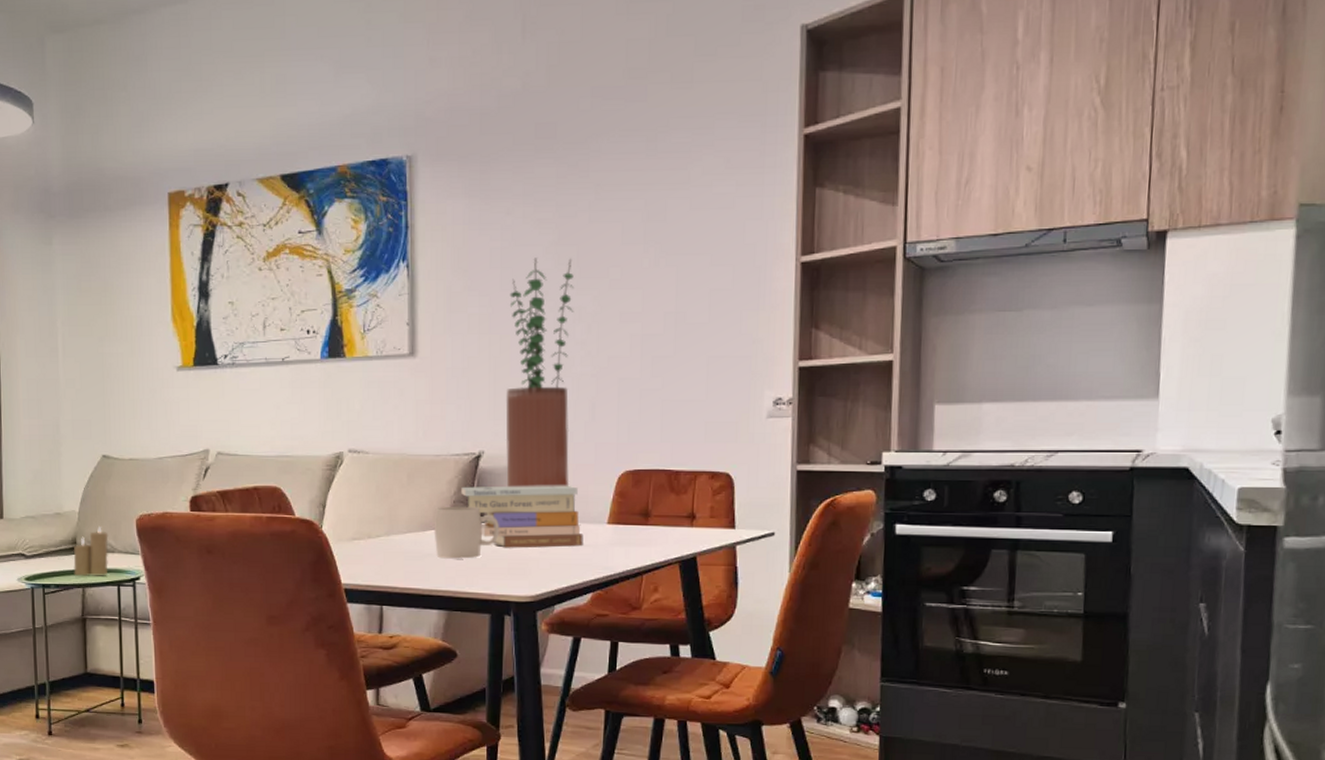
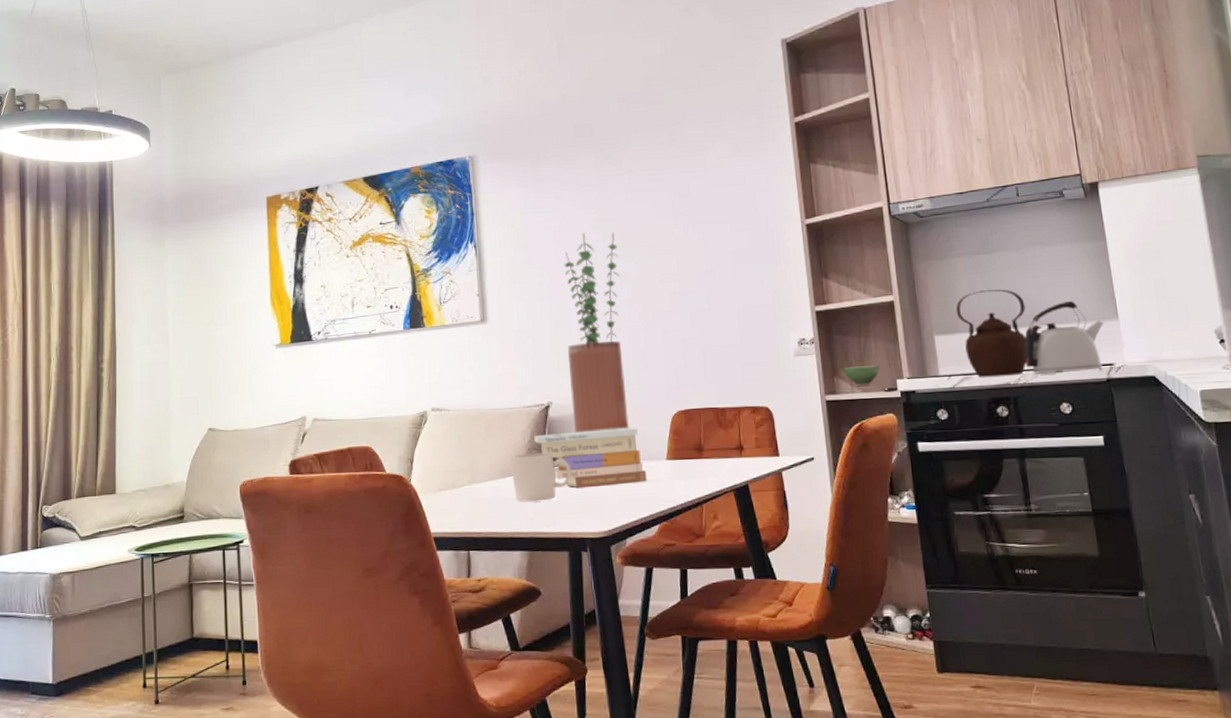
candle: present [73,525,109,576] -> none [181,494,214,543]
bowl: none [820,434,865,457] -> present [842,365,880,387]
teapot: none [965,354,1065,457] -> present [955,289,1042,378]
kettle: none [1037,373,1142,459] -> present [1024,300,1105,376]

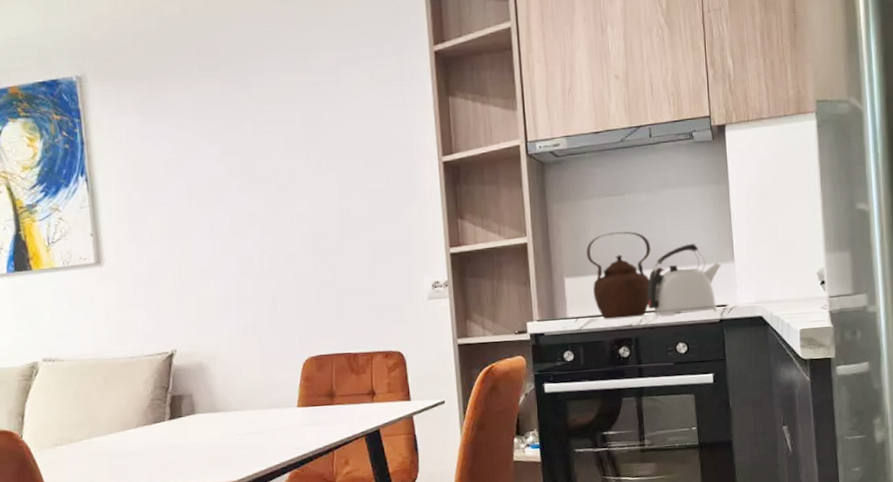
mug: present [512,452,571,503] -> none [134,402,198,455]
books: present [534,427,647,489] -> none [157,375,277,439]
vase: present [564,232,630,434] -> none [187,167,260,382]
bowl: present [842,365,880,387] -> none [475,308,511,330]

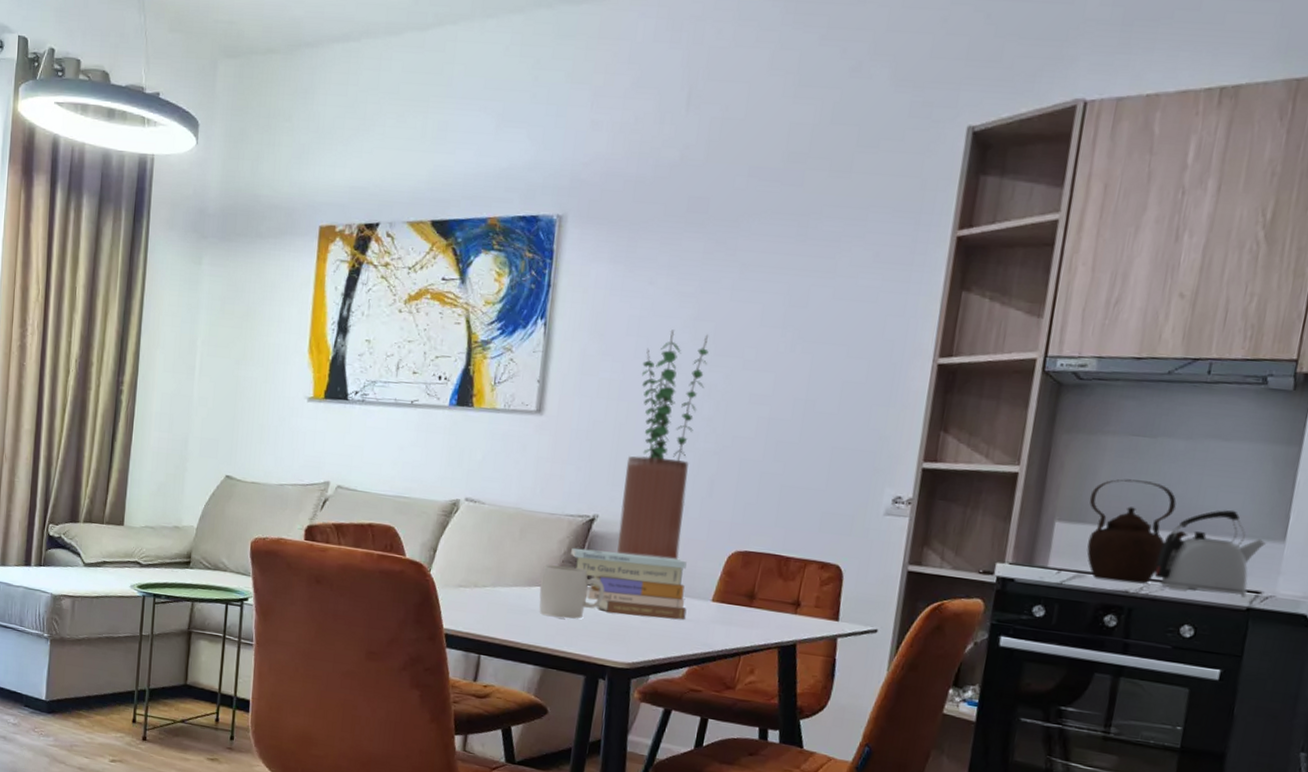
mug: none [134,402,198,455] -> present [539,565,605,620]
books: none [157,375,277,439] -> present [571,547,687,621]
vase: none [187,167,260,382] -> present [617,330,709,561]

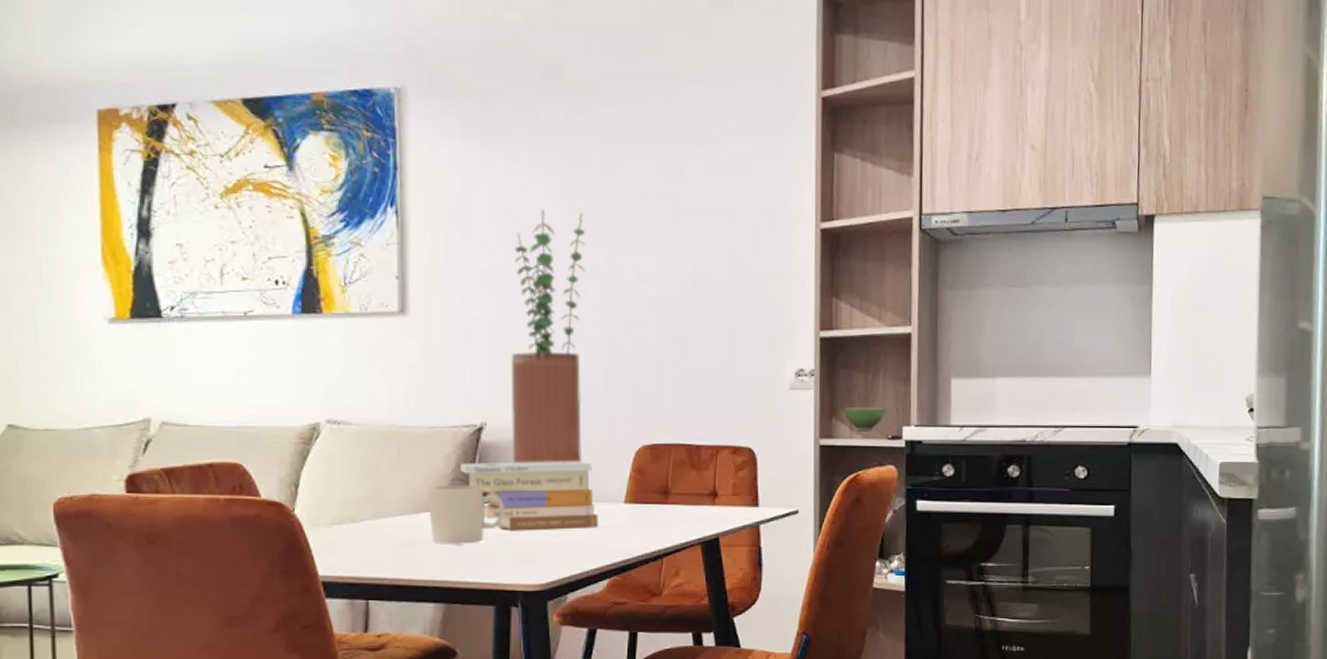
bowl: none [936,538,981,564] -> present [843,407,886,432]
teapot: present [1086,479,1189,584] -> none [979,330,1070,432]
kettle: present [1154,510,1267,598] -> none [1045,350,1136,434]

